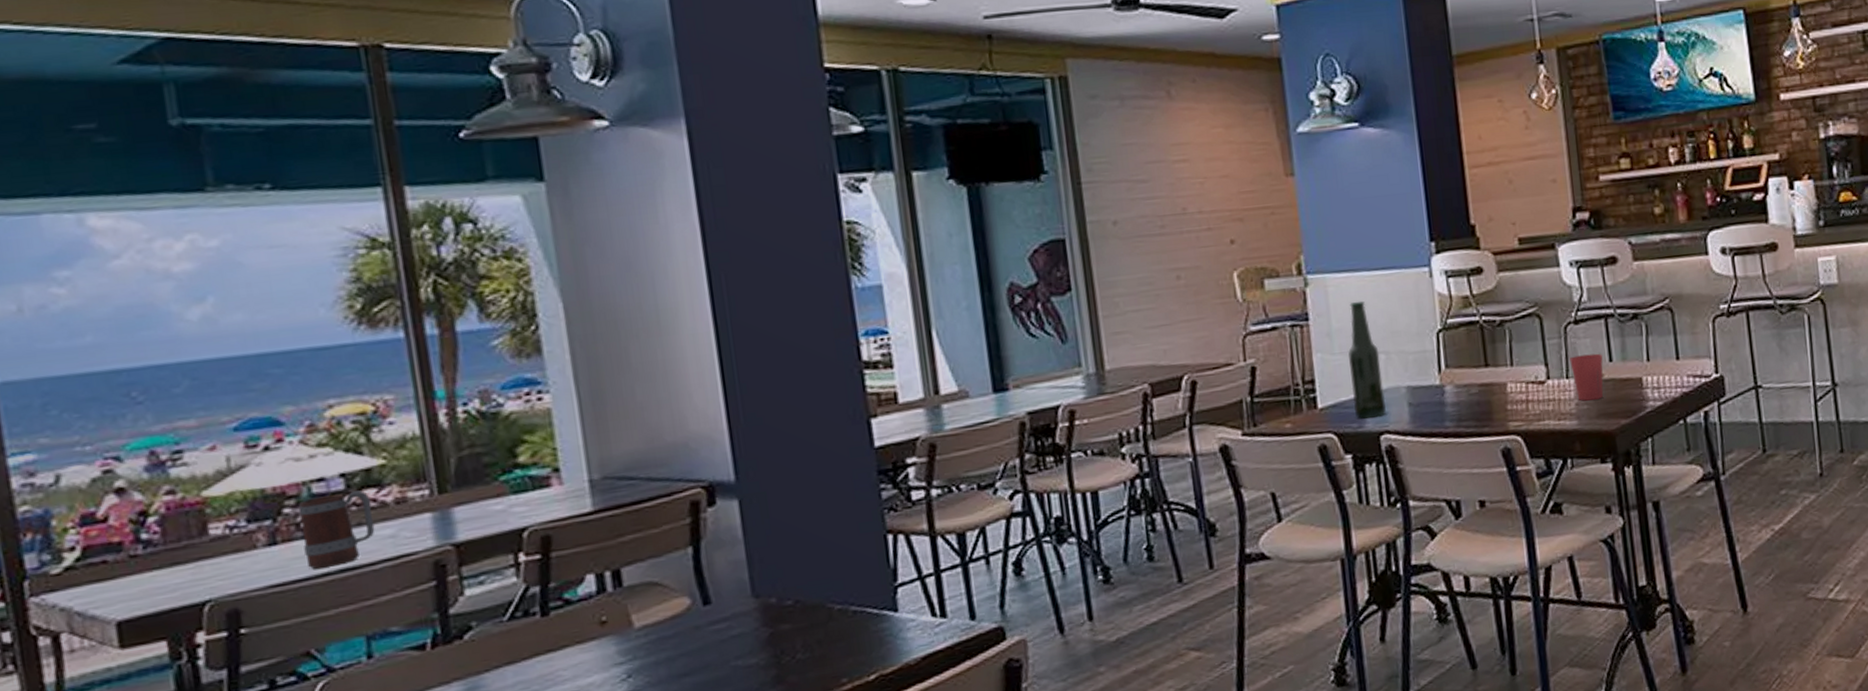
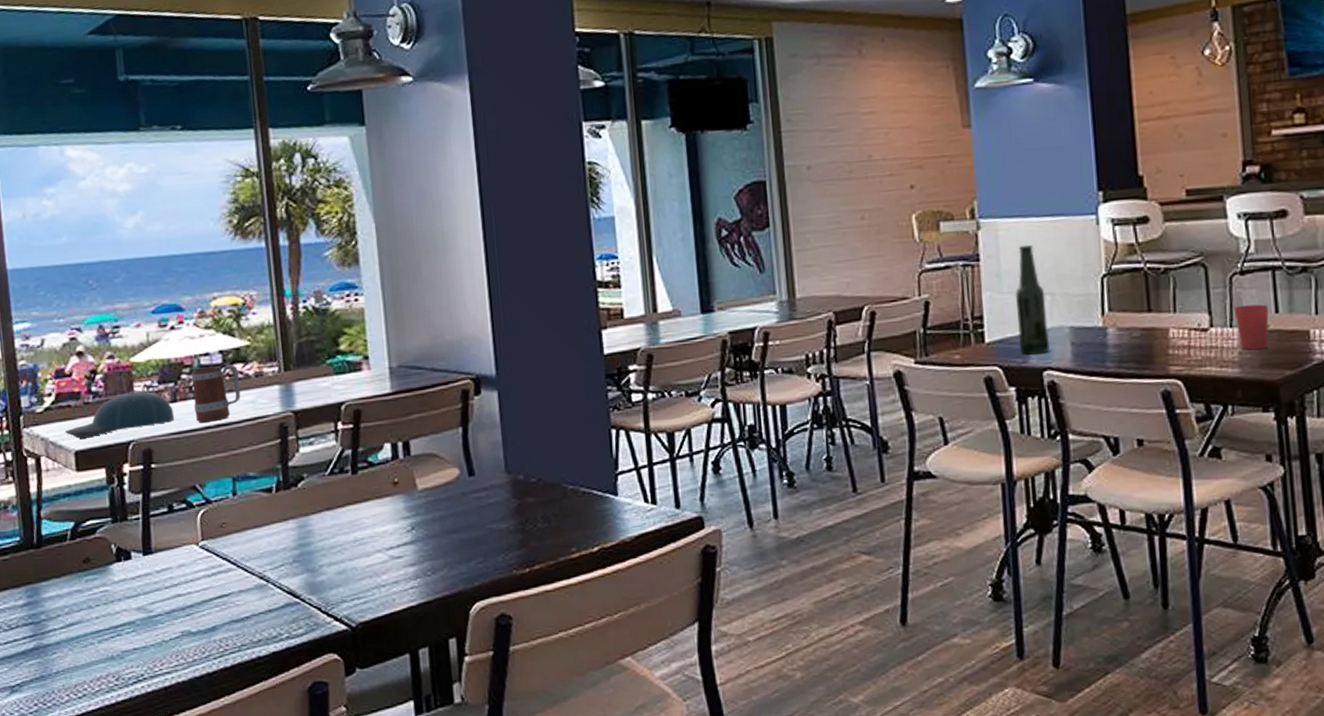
baseball cap: none [98,534,275,605] -> present [64,391,175,439]

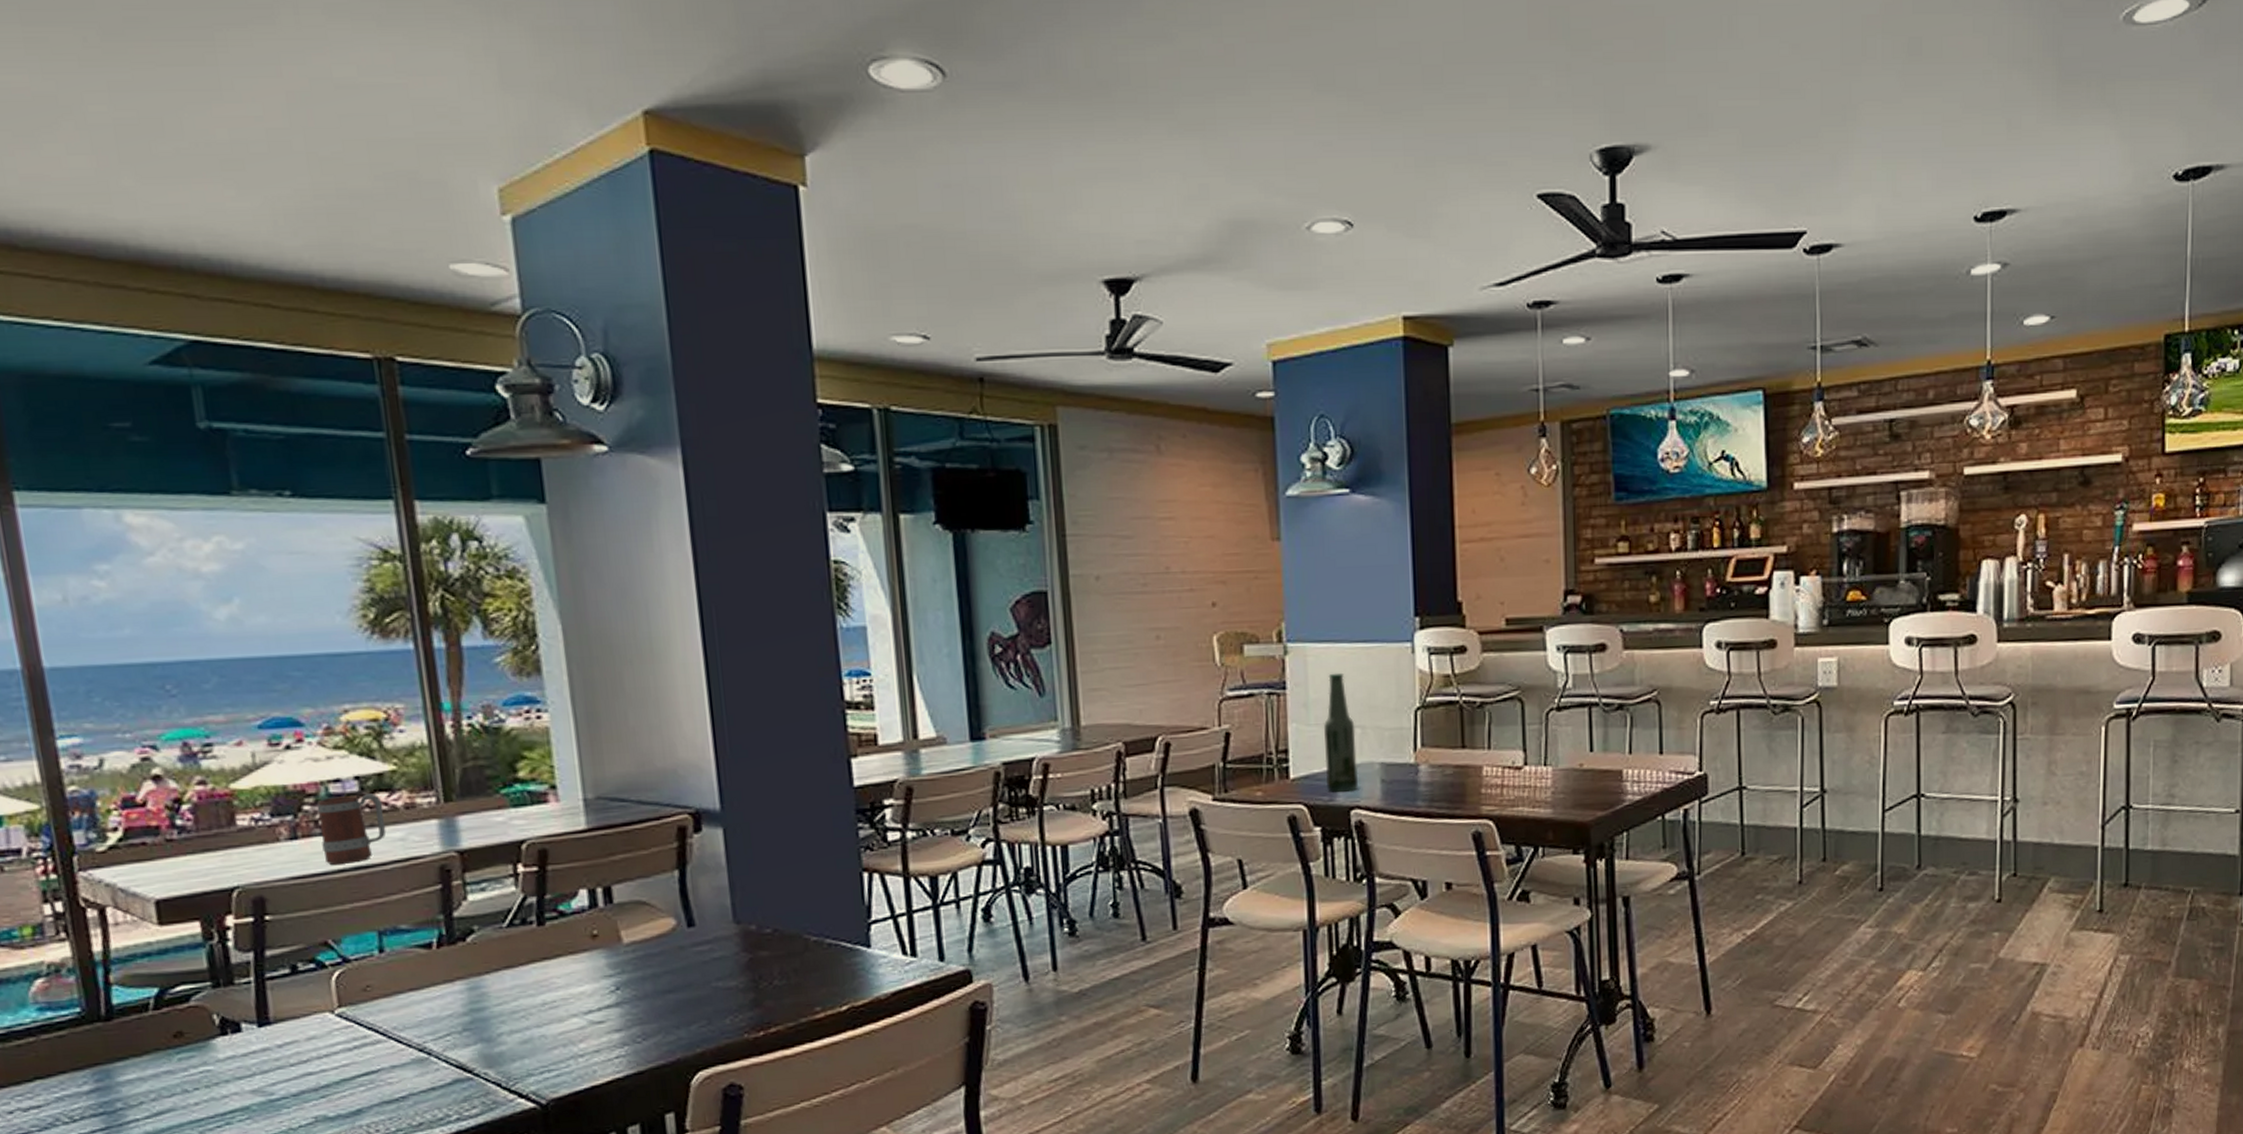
baseball cap: present [64,391,175,439] -> none [139,825,296,885]
cup: present [1234,304,1269,350] -> none [1549,742,1583,790]

